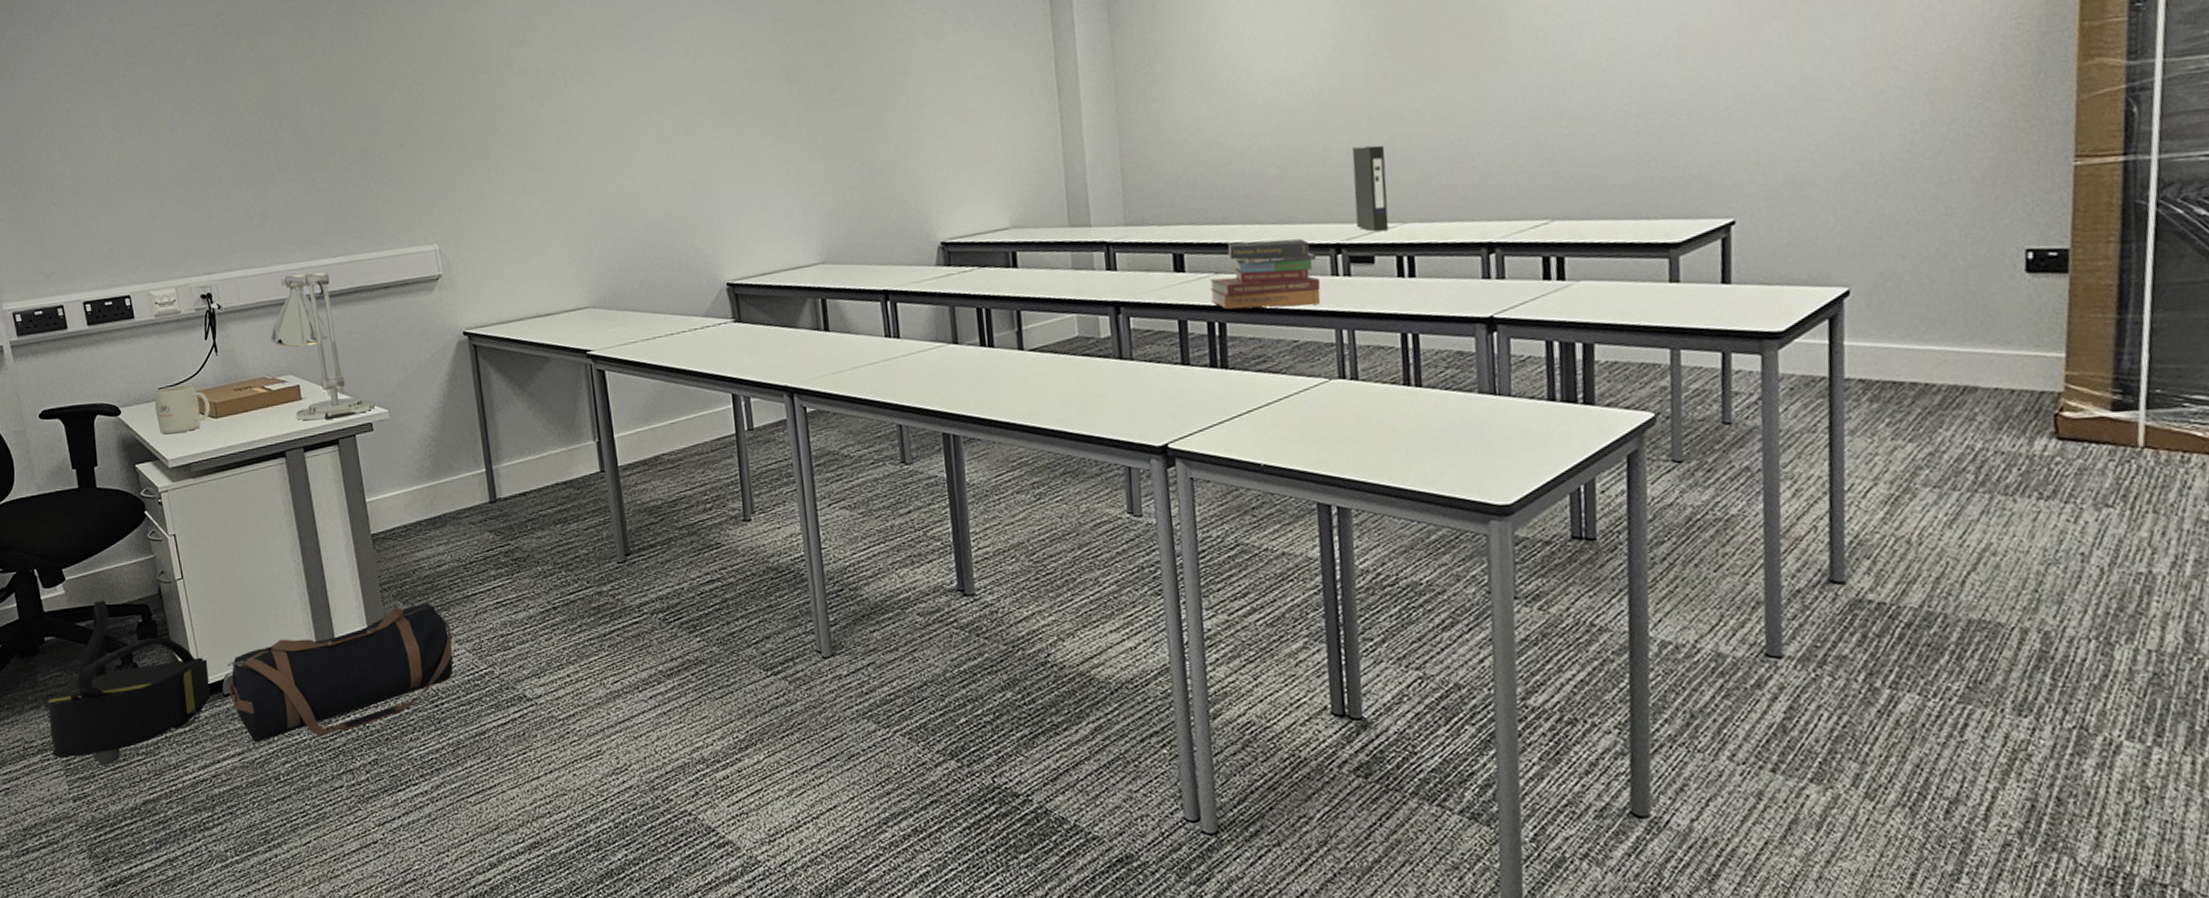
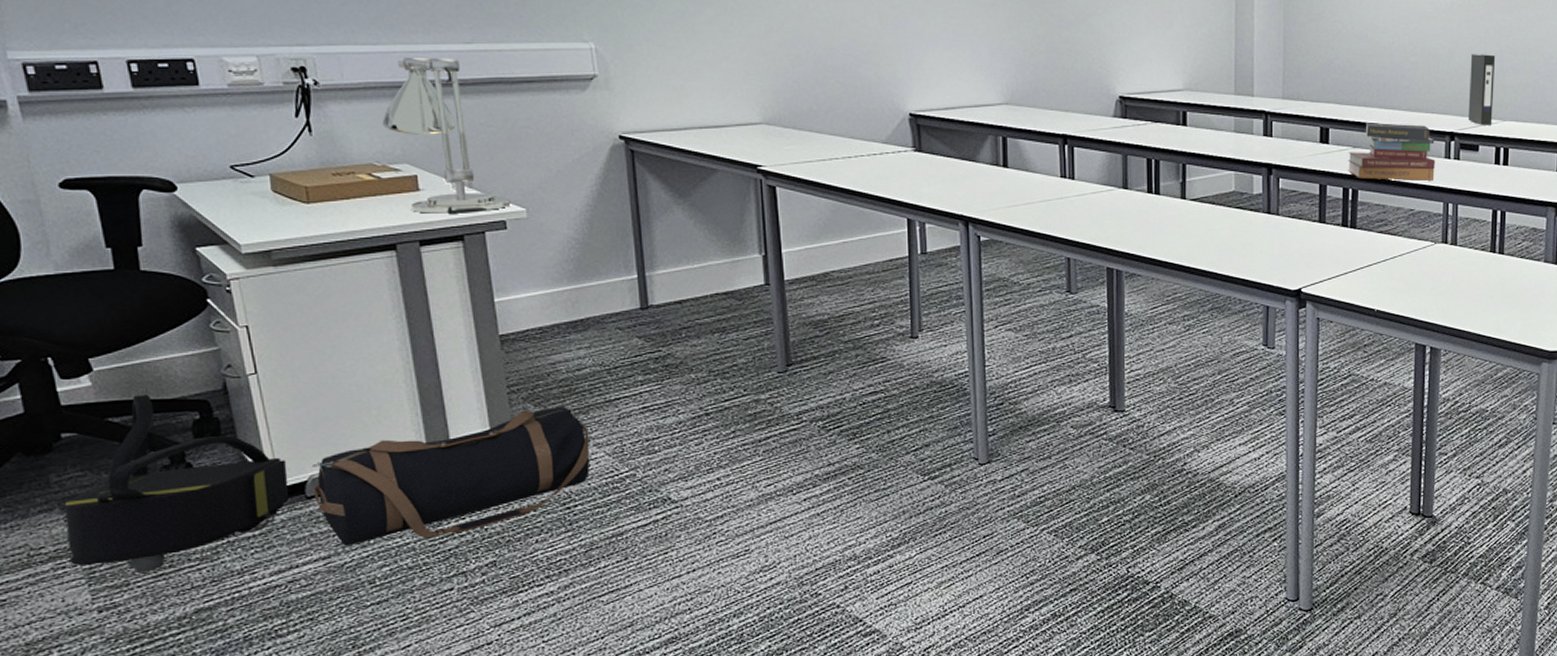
mug: present [154,384,211,435] -> none [224,165,300,217]

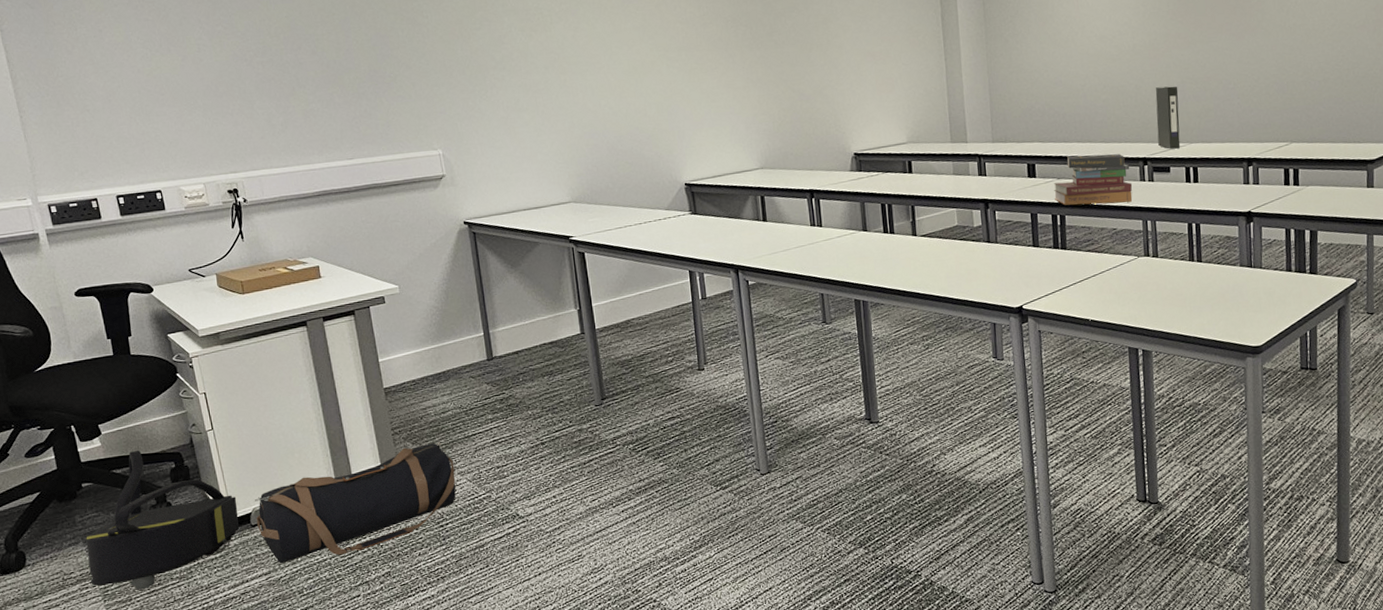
desk lamp: present [381,56,511,215] -> none [292,172,388,295]

